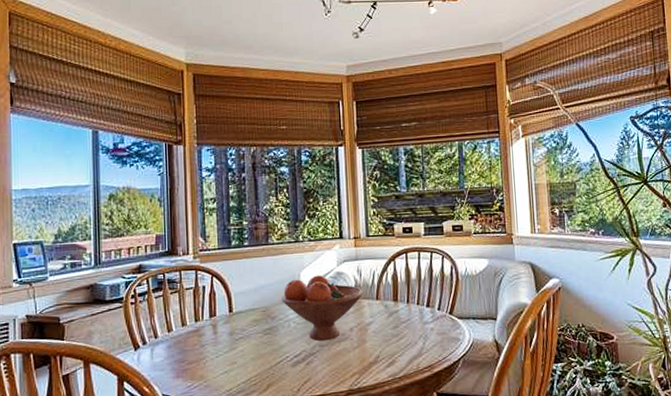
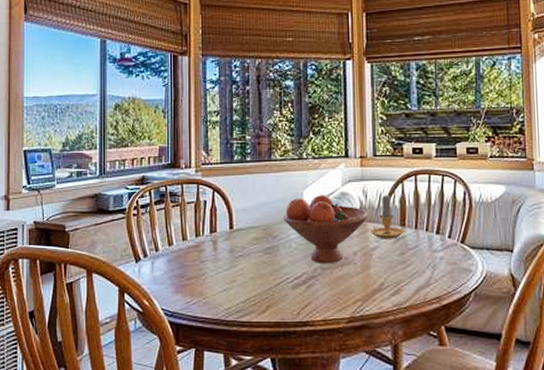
candle: none [366,271,397,315] -> present [371,194,404,240]

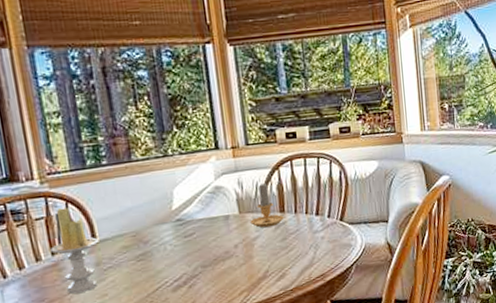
candle: none [195,194,235,275] -> present [50,207,99,294]
fruit bowl: present [283,195,369,263] -> none [153,191,247,262]

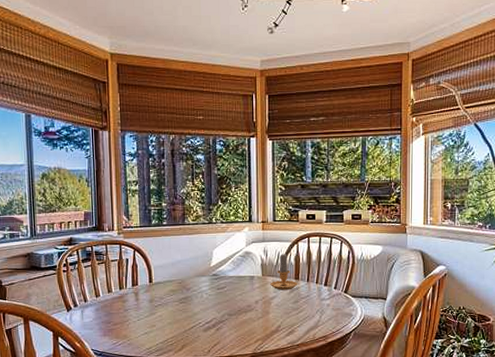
candle: present [50,207,99,294] -> none [119,253,154,321]

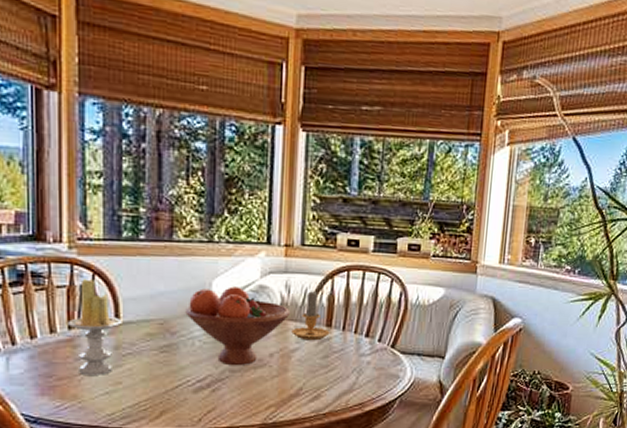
candle: none [119,253,154,321] -> present [68,277,122,375]
fruit bowl: none [196,254,269,310] -> present [185,286,291,365]

